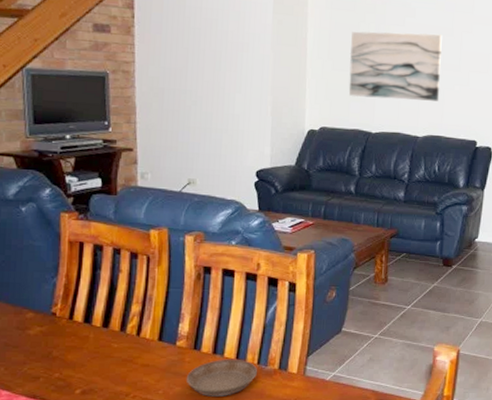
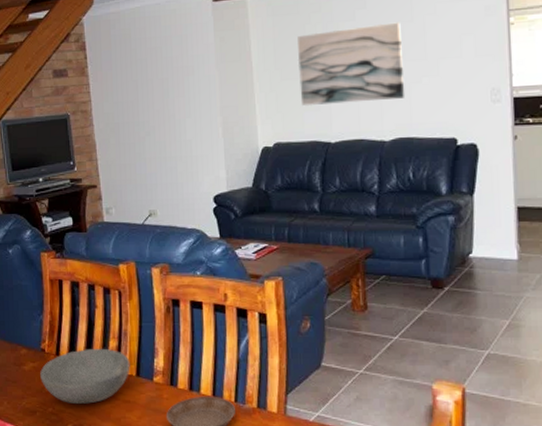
bowl: none [48,312,153,368] -> present [40,348,130,404]

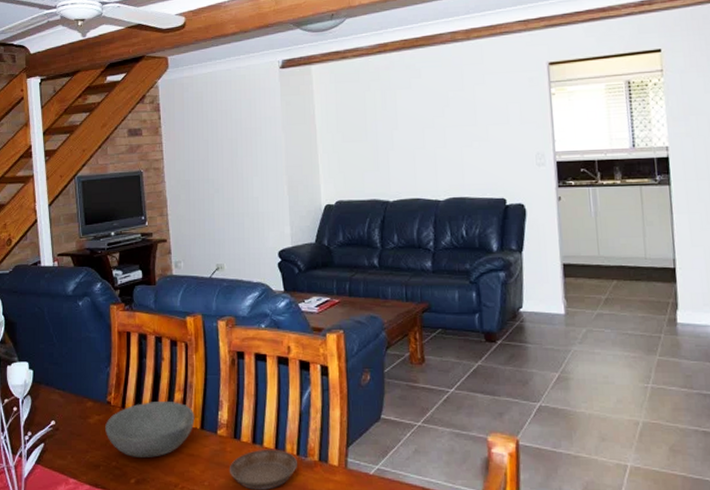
wall art: present [297,22,405,107] -> none [358,90,458,167]

